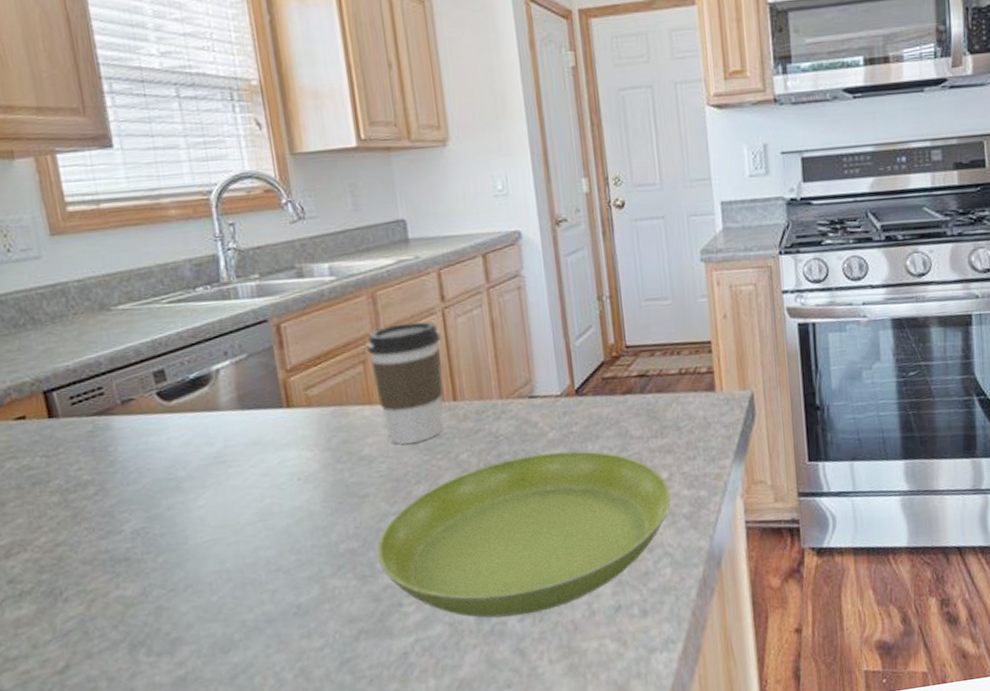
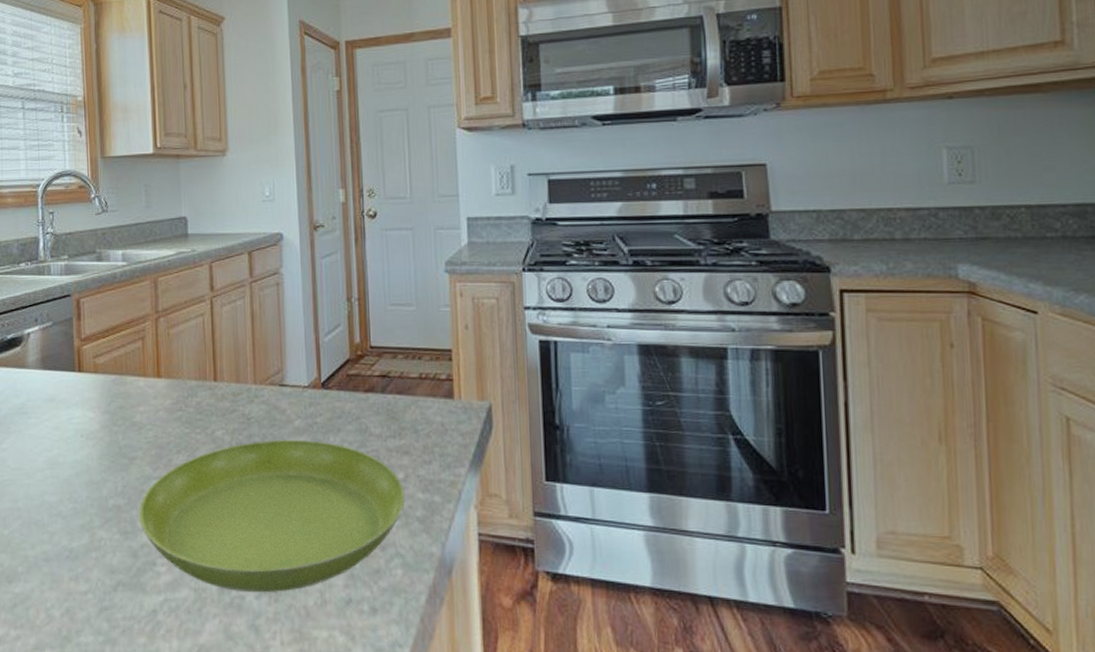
coffee cup: present [367,321,444,445] -> none [146,307,208,416]

